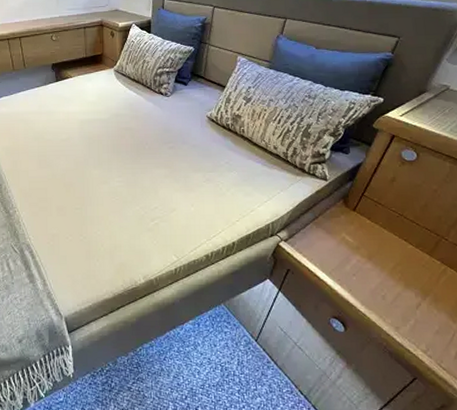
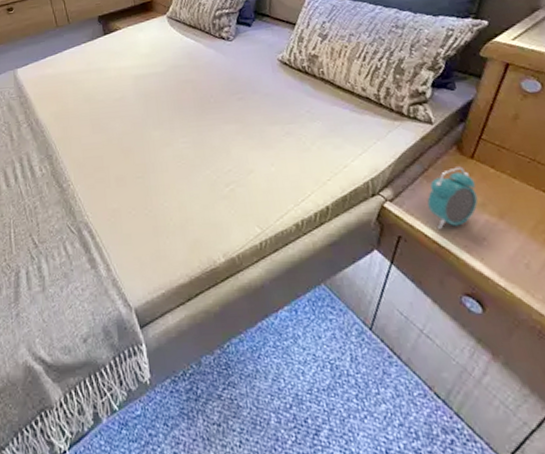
alarm clock: none [314,217,354,265] -> present [427,166,478,229]

